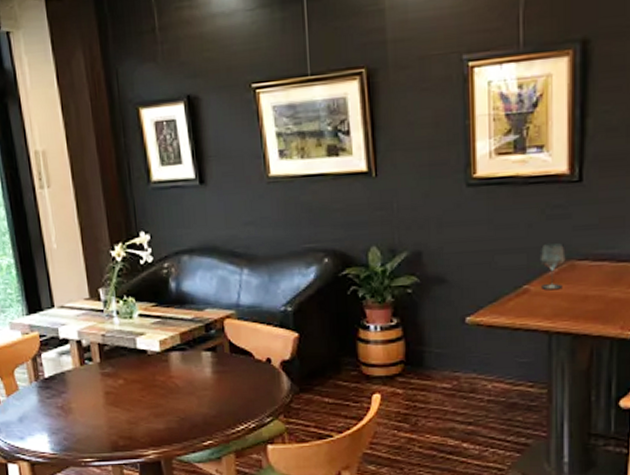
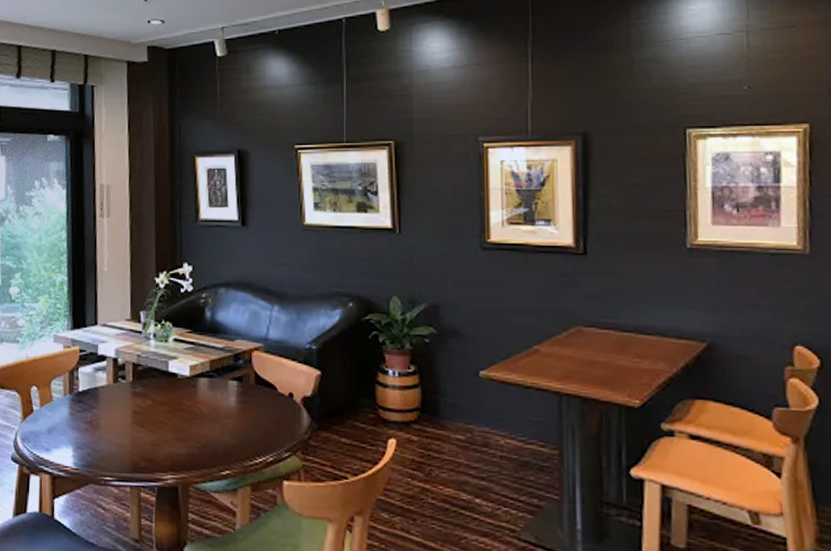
wine glass: present [539,242,566,291] -> none [549,307,573,353]

